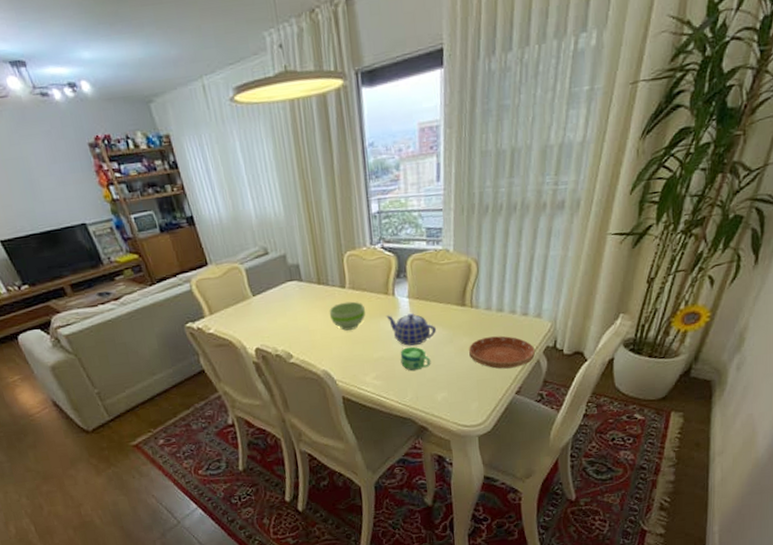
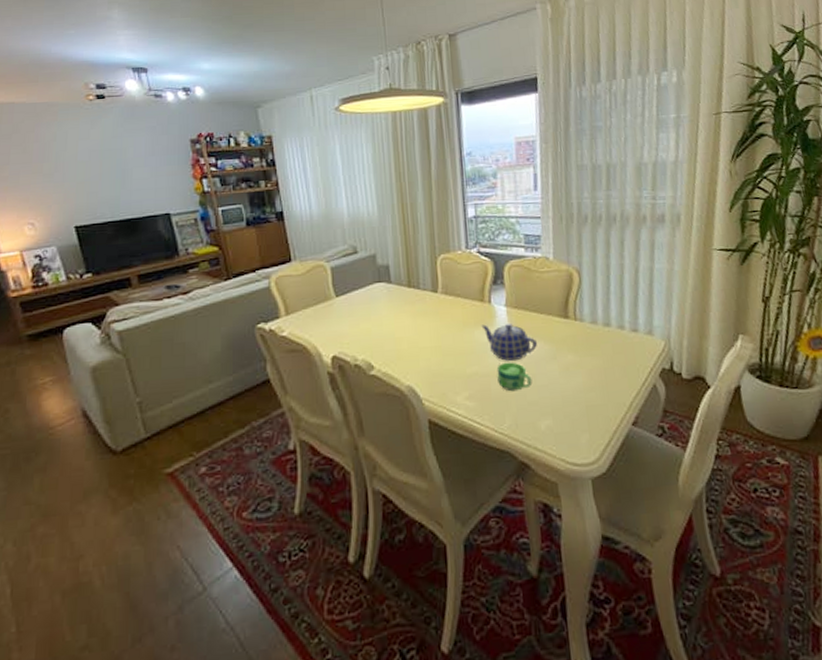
bowl: present [329,301,365,331] -> none [418,307,458,340]
saucer: present [469,336,536,369] -> none [574,354,651,394]

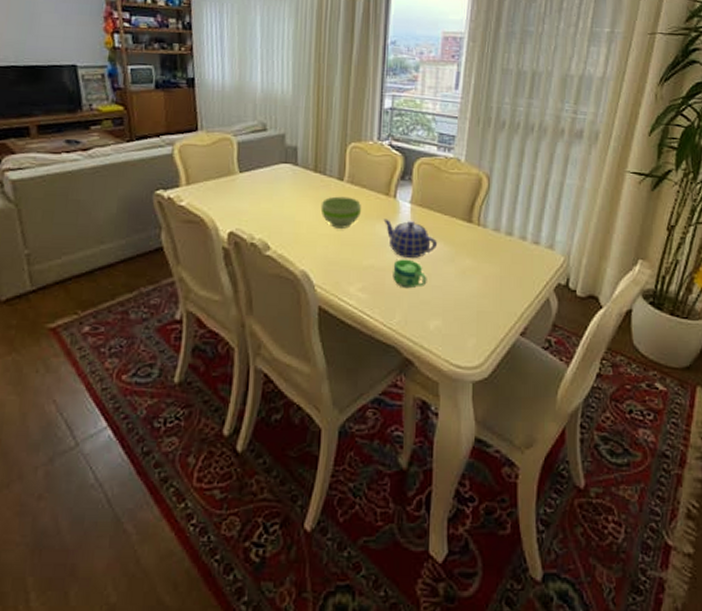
bowl: none [418,307,458,340] -> present [320,196,361,229]

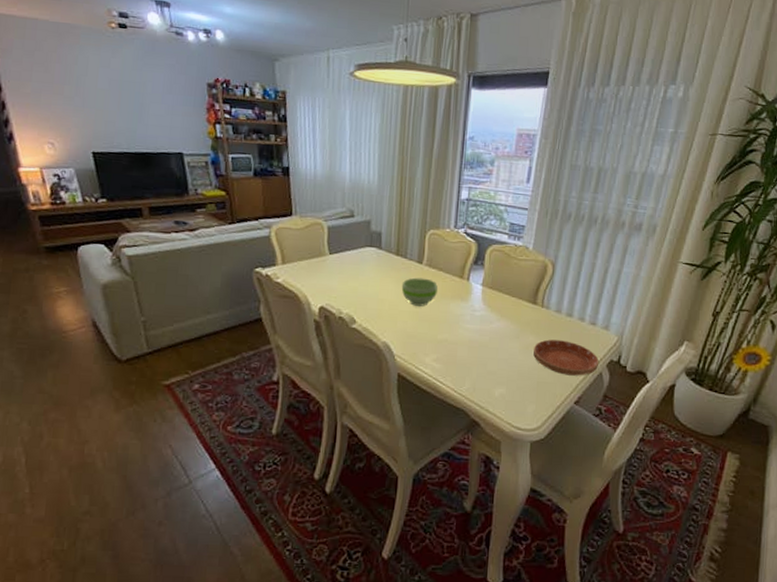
teapot: present [383,218,438,258] -> none [457,298,505,334]
cup: present [393,259,427,289] -> none [464,334,495,361]
saucer: none [471,262,546,303] -> present [533,339,600,376]

